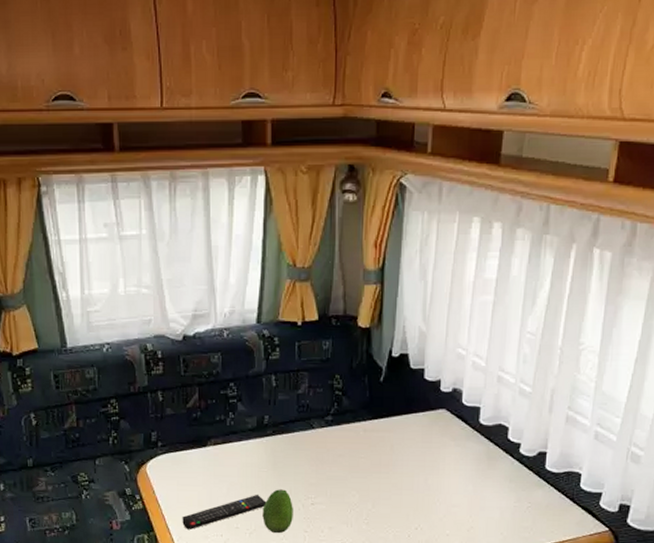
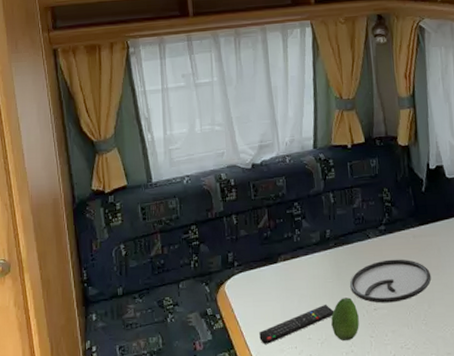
plate: none [287,453,380,499] -> present [350,259,432,303]

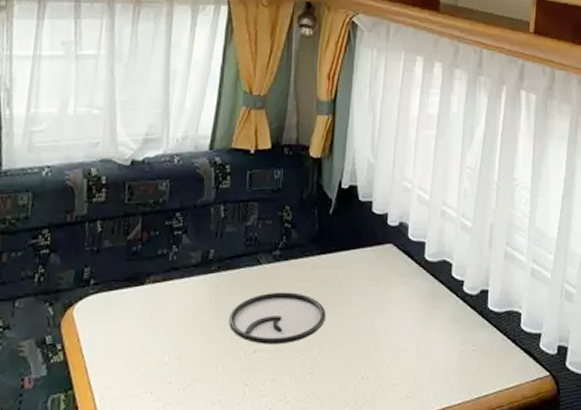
remote control: present [259,304,334,344] -> none [107,340,205,386]
fruit: present [331,297,359,342] -> none [199,334,234,389]

